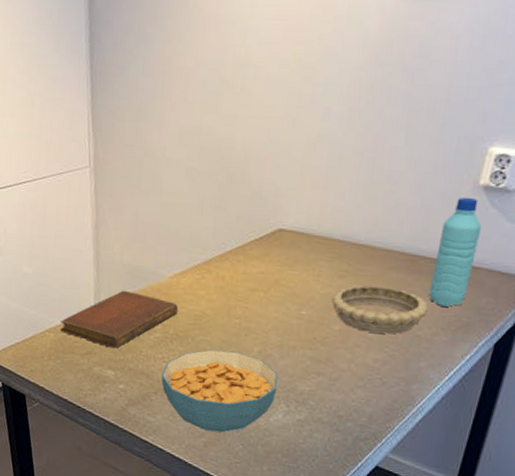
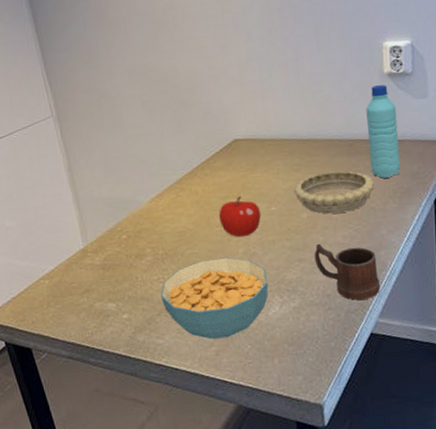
notebook: present [60,290,179,349] -> none [53,222,163,281]
fruit: none [240,291,289,336] -> present [218,196,261,238]
mug: none [334,360,407,431] -> present [314,243,380,300]

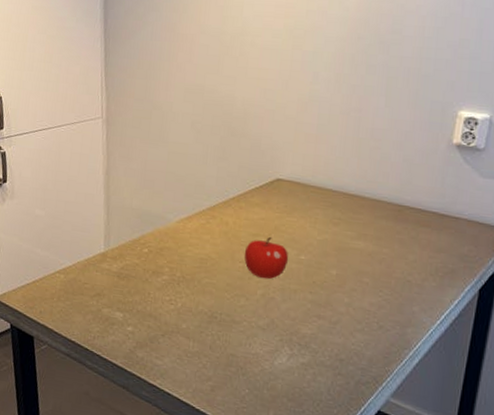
cereal bowl: present [160,257,269,340] -> none [168,292,282,377]
decorative bowl: present [294,171,375,214] -> none [328,232,417,279]
mug: present [314,243,380,300] -> none [334,304,402,375]
water bottle: present [365,85,400,179] -> none [416,154,459,254]

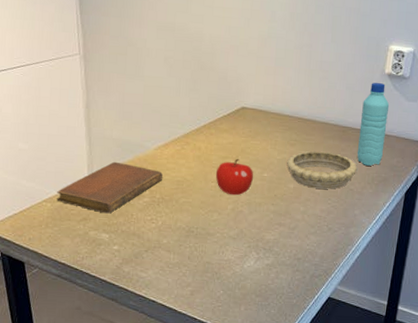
notebook: none [70,233,185,291] -> present [57,161,163,214]
decorative bowl: none [328,232,417,279] -> present [287,151,358,189]
water bottle: none [416,154,459,254] -> present [357,83,390,166]

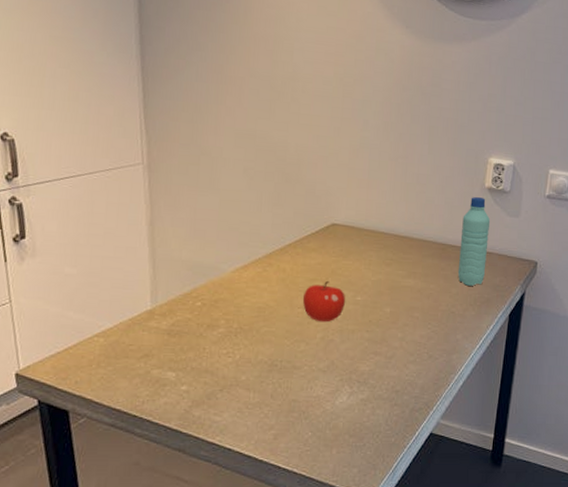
notebook: present [57,161,163,214] -> none [111,287,242,348]
decorative bowl: present [287,151,358,189] -> none [382,270,459,313]

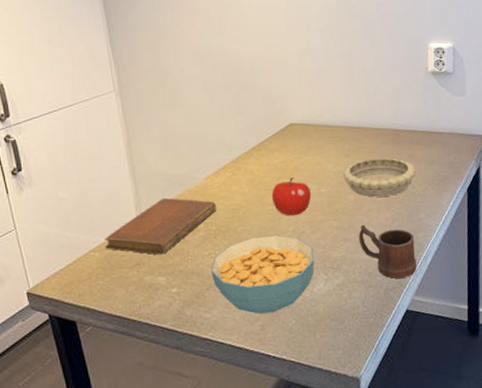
notebook: none [111,287,242,348] -> present [105,197,217,255]
cereal bowl: none [226,340,341,422] -> present [210,234,315,314]
decorative bowl: none [382,270,459,313] -> present [343,158,416,197]
mug: none [389,339,448,399] -> present [358,224,417,279]
water bottle: present [457,197,491,286] -> none [411,82,439,166]

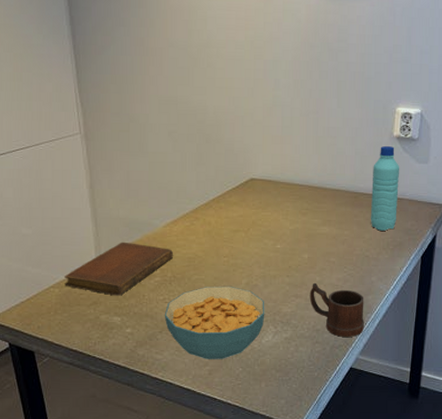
fruit: present [271,177,312,216] -> none [227,231,267,269]
decorative bowl: present [343,158,416,197] -> none [300,219,372,257]
water bottle: none [411,82,439,166] -> present [370,146,400,231]

